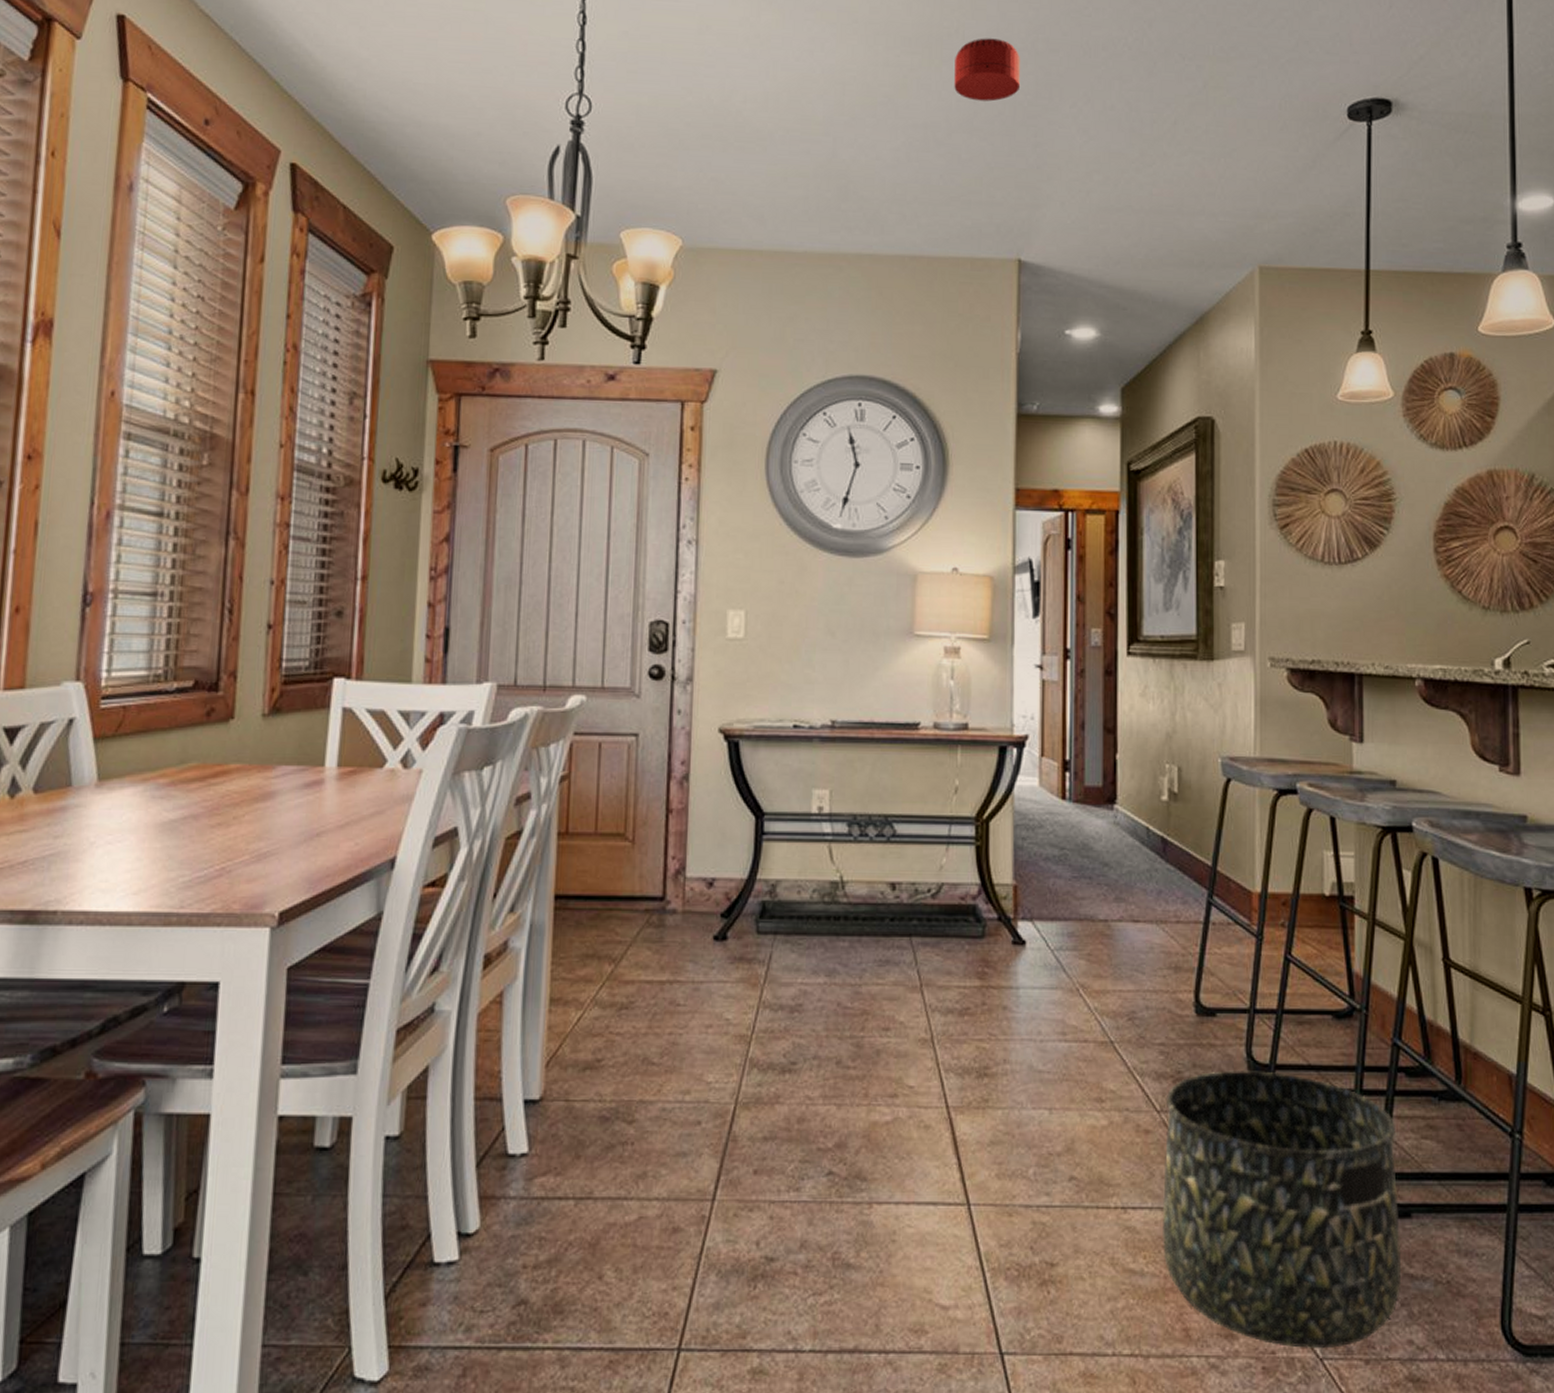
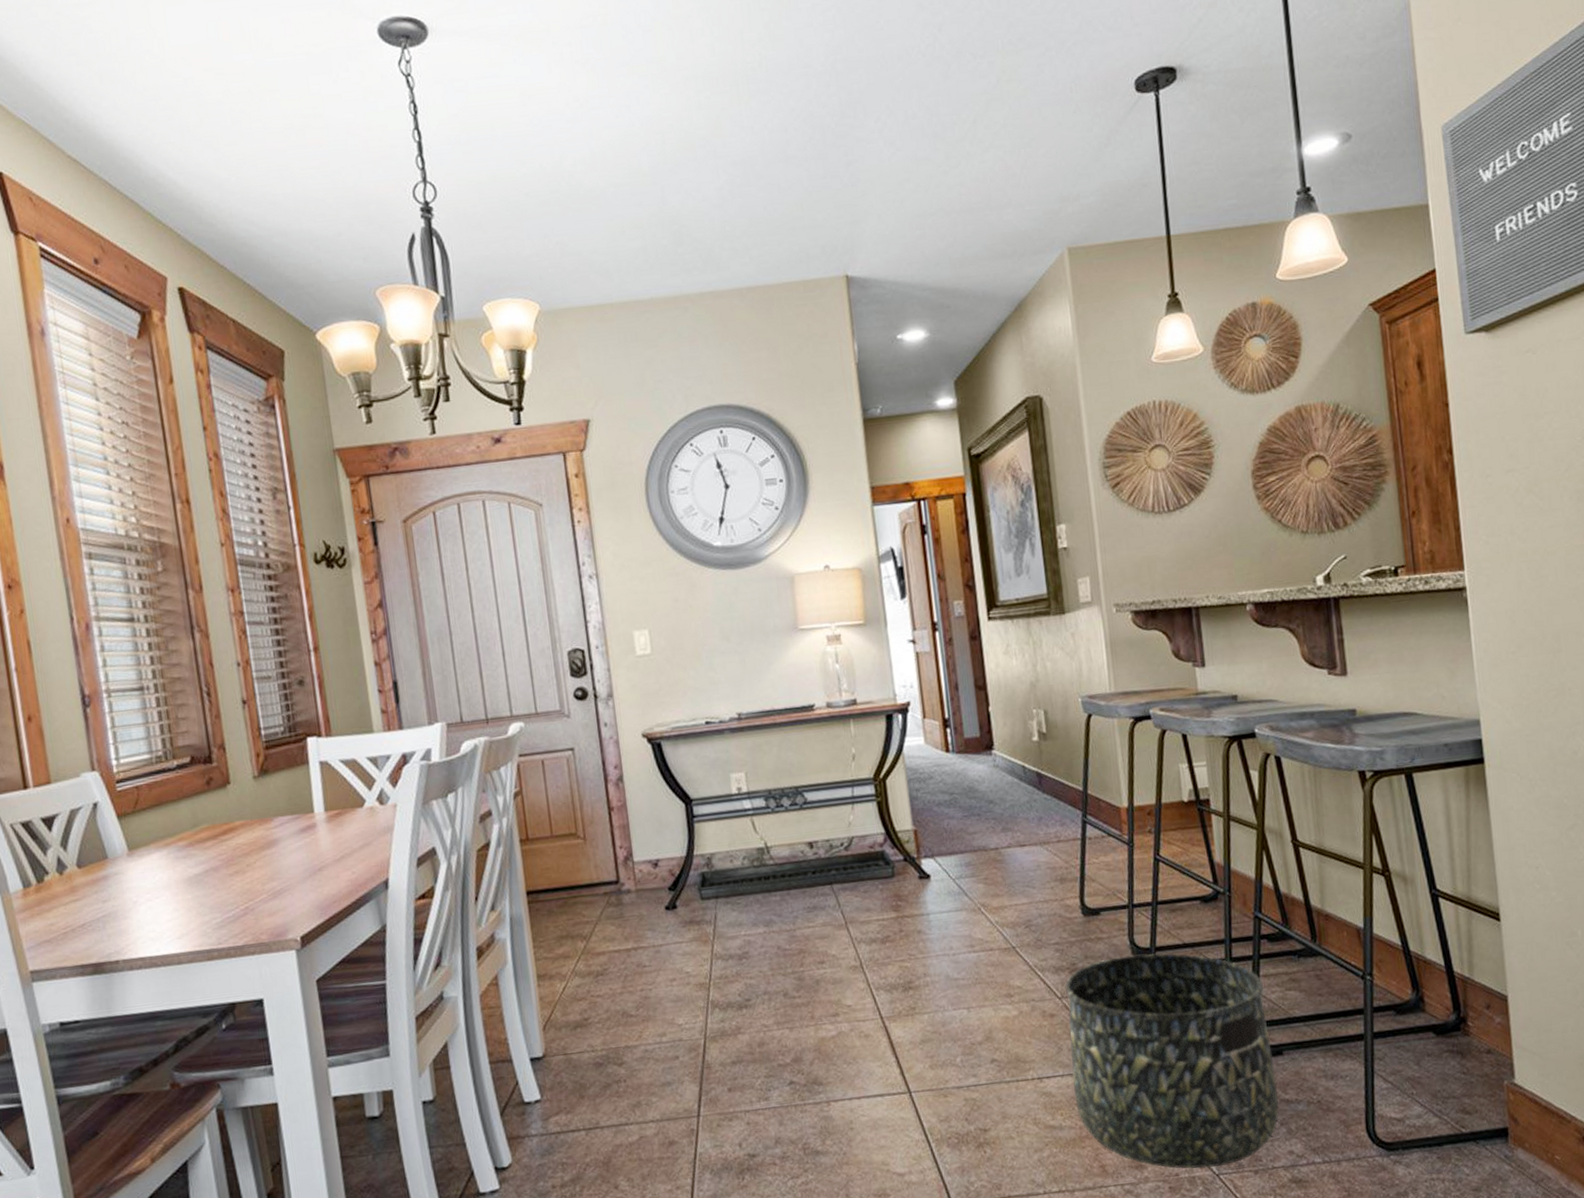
smoke detector: present [954,38,1021,102] -> none [761,65,826,130]

